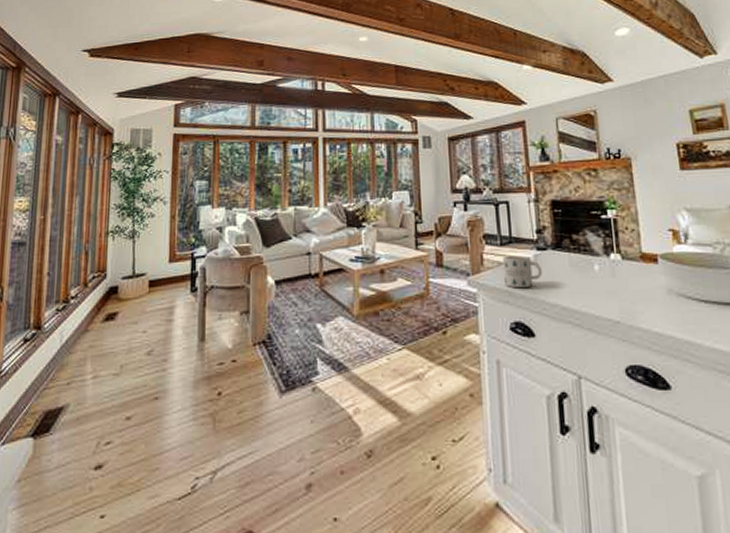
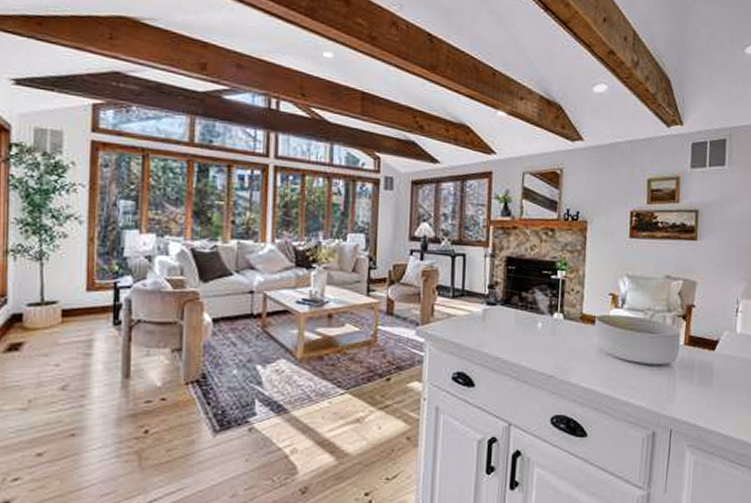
mug: present [502,255,543,289] -> none [451,308,490,341]

